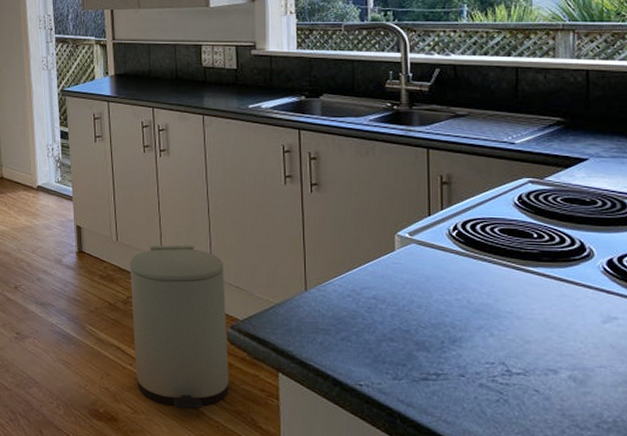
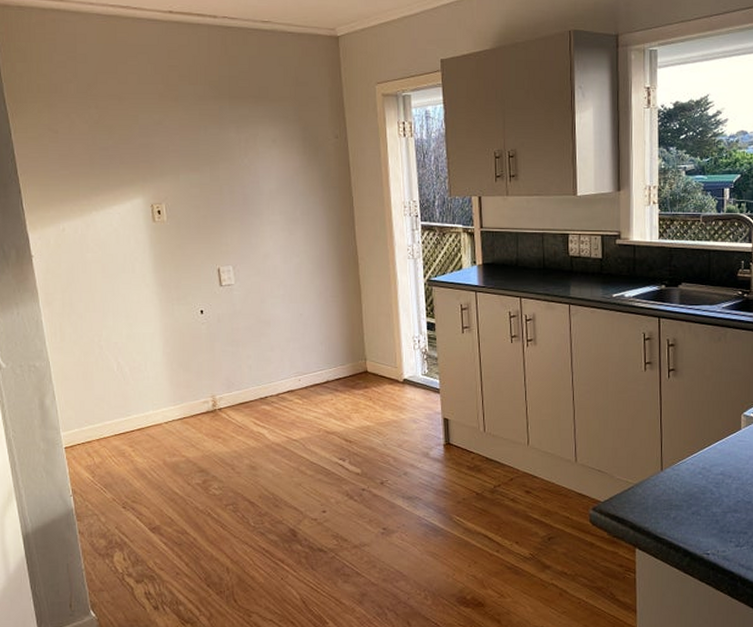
pedal bin: present [129,244,229,410] -> none [496,432,590,589]

